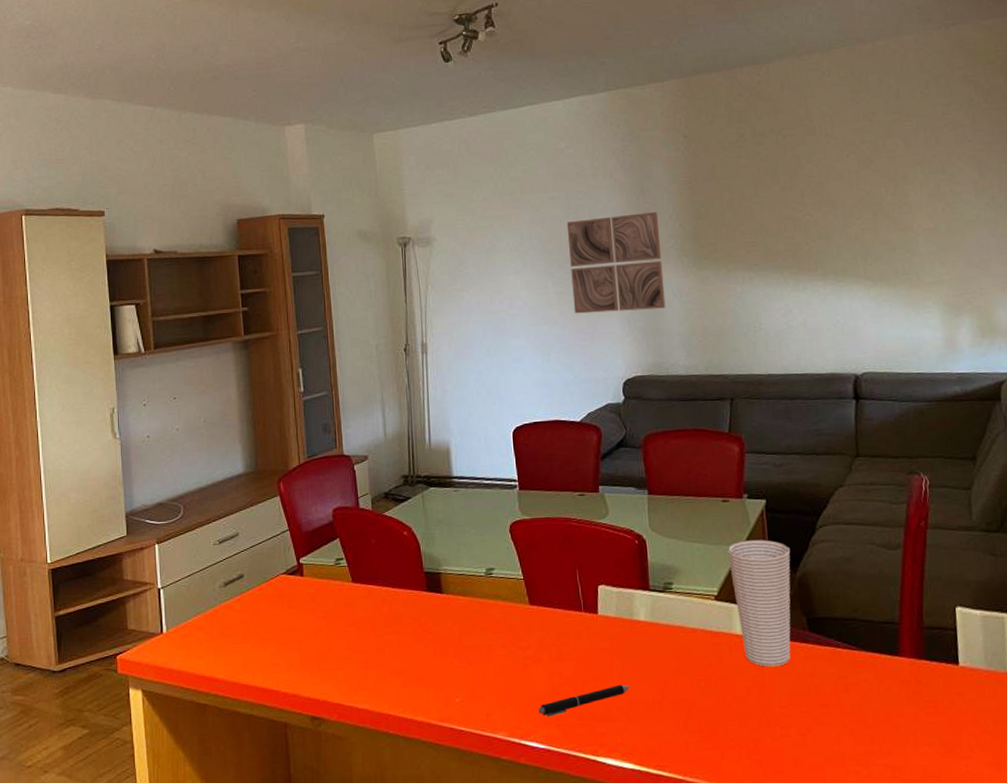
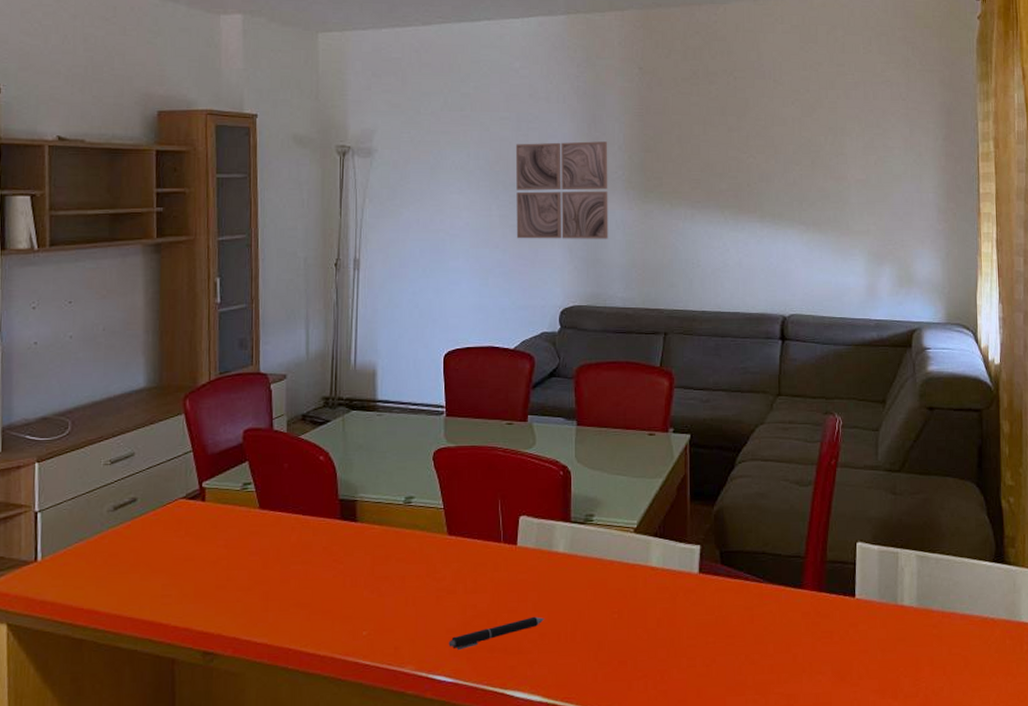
cup: present [727,539,791,667] -> none [650,474,709,599]

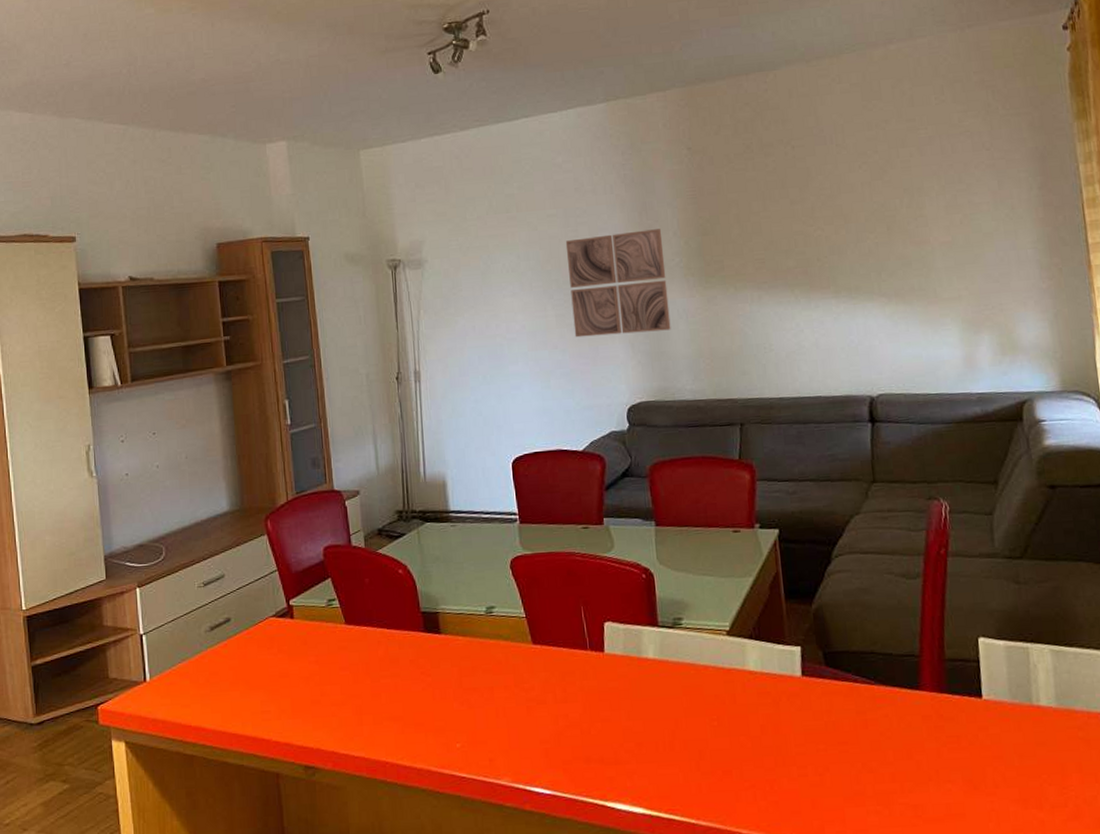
pen: present [448,616,545,651] -> none [543,725,641,762]

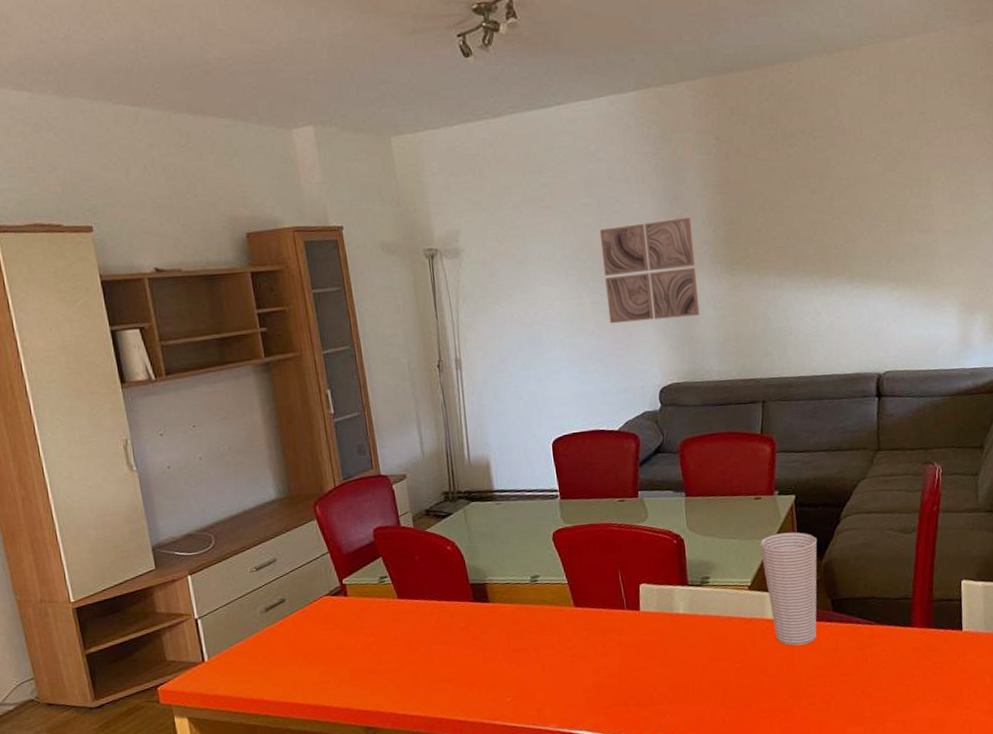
cup: none [739,571,807,704] -> present [760,532,817,646]

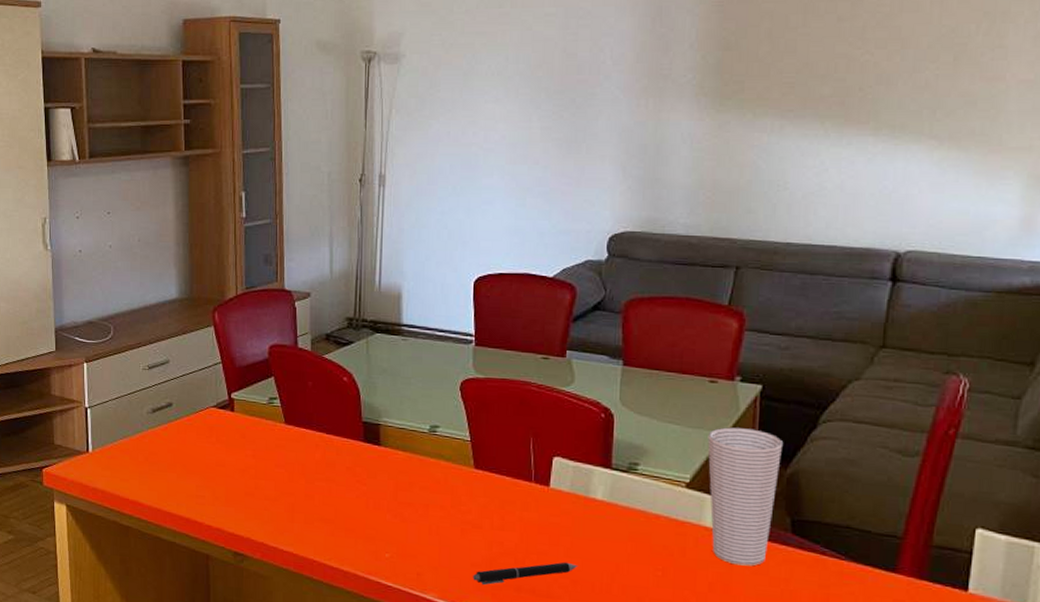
pen: none [586,672,673,708] -> present [473,562,578,586]
wall art: present [599,218,700,324] -> none [560,39,676,155]

